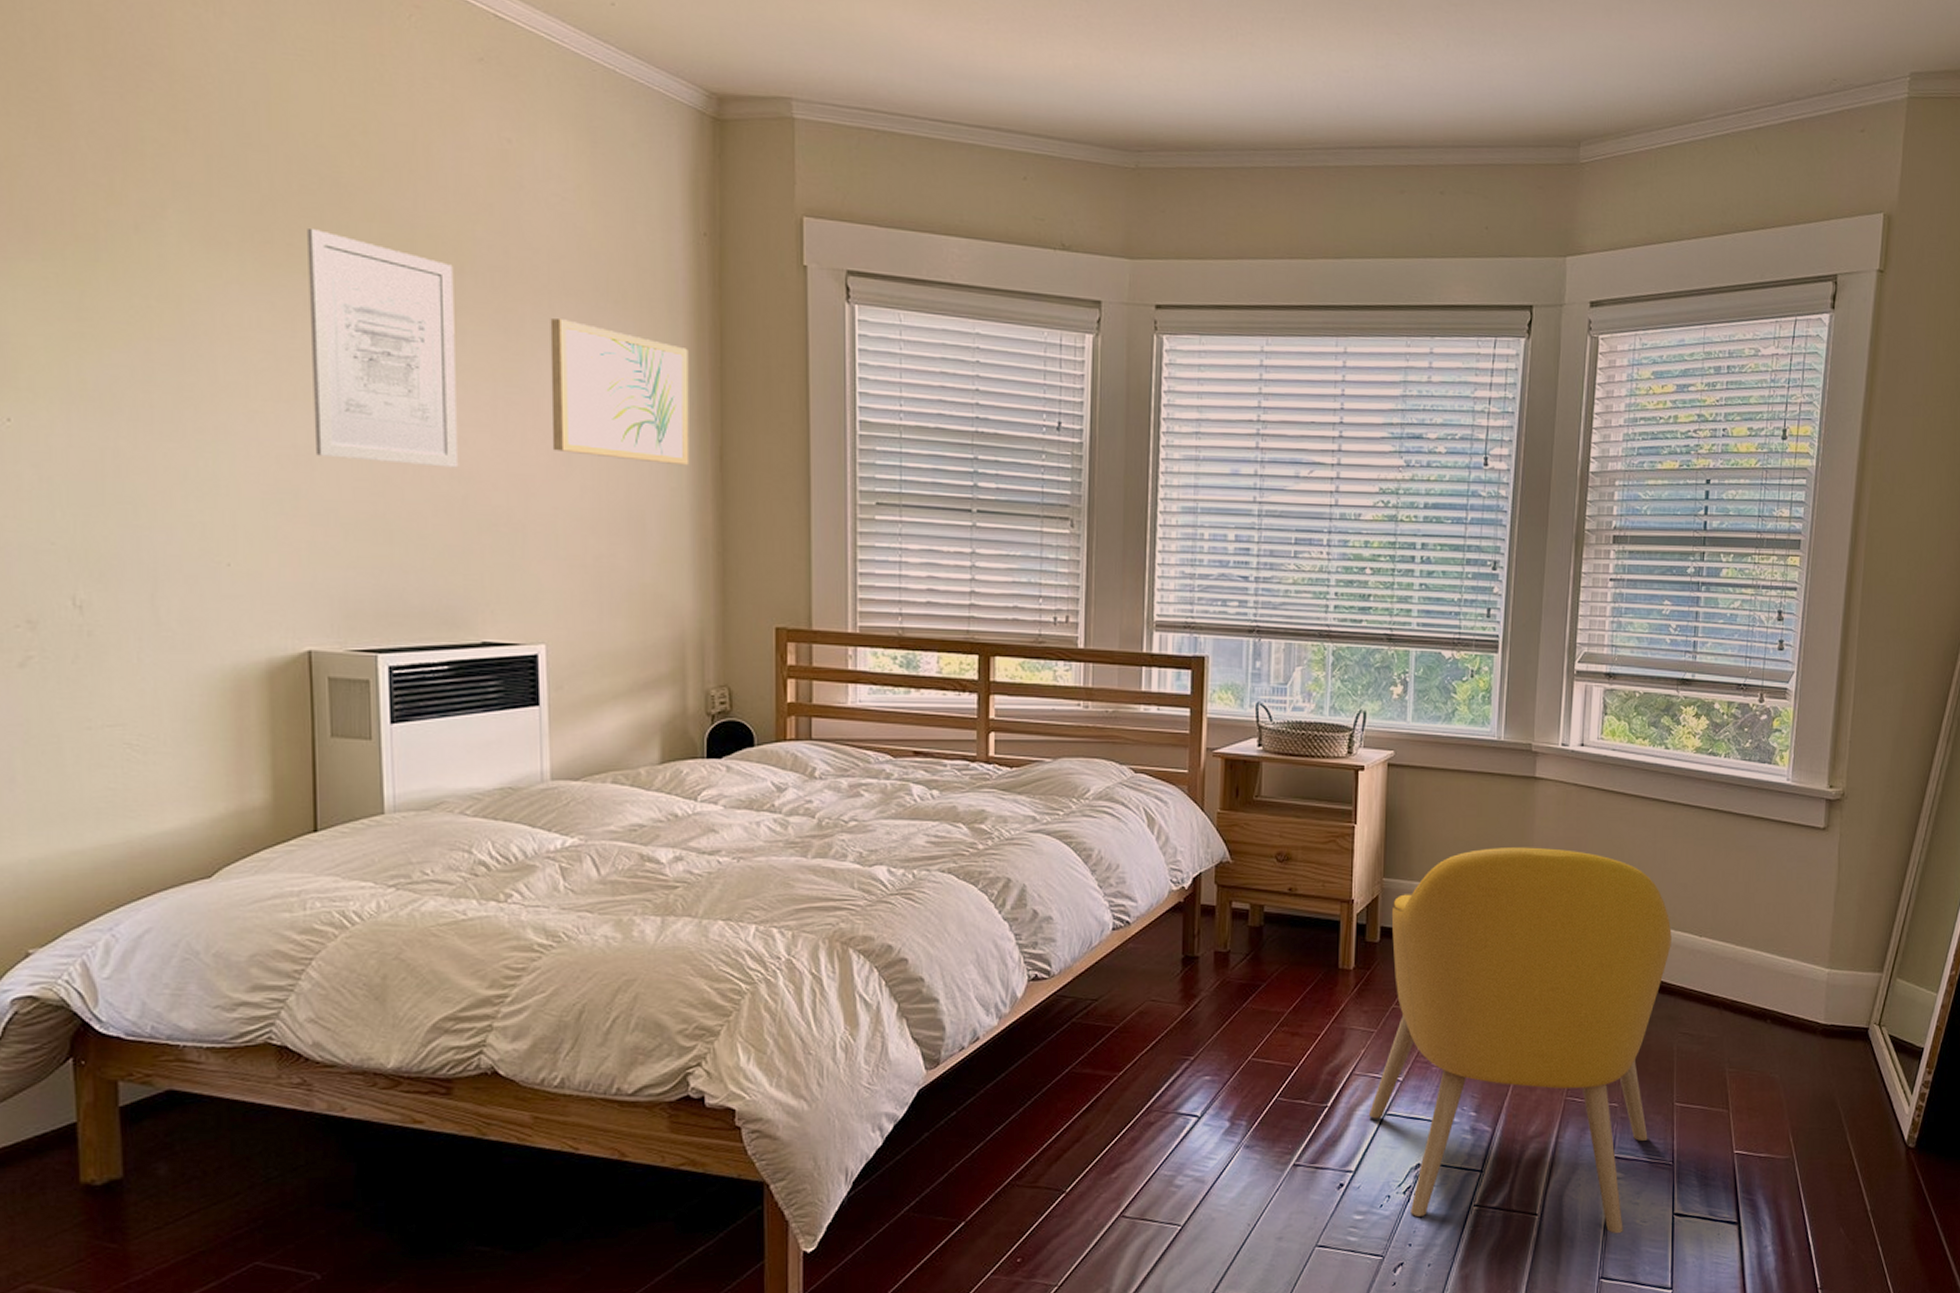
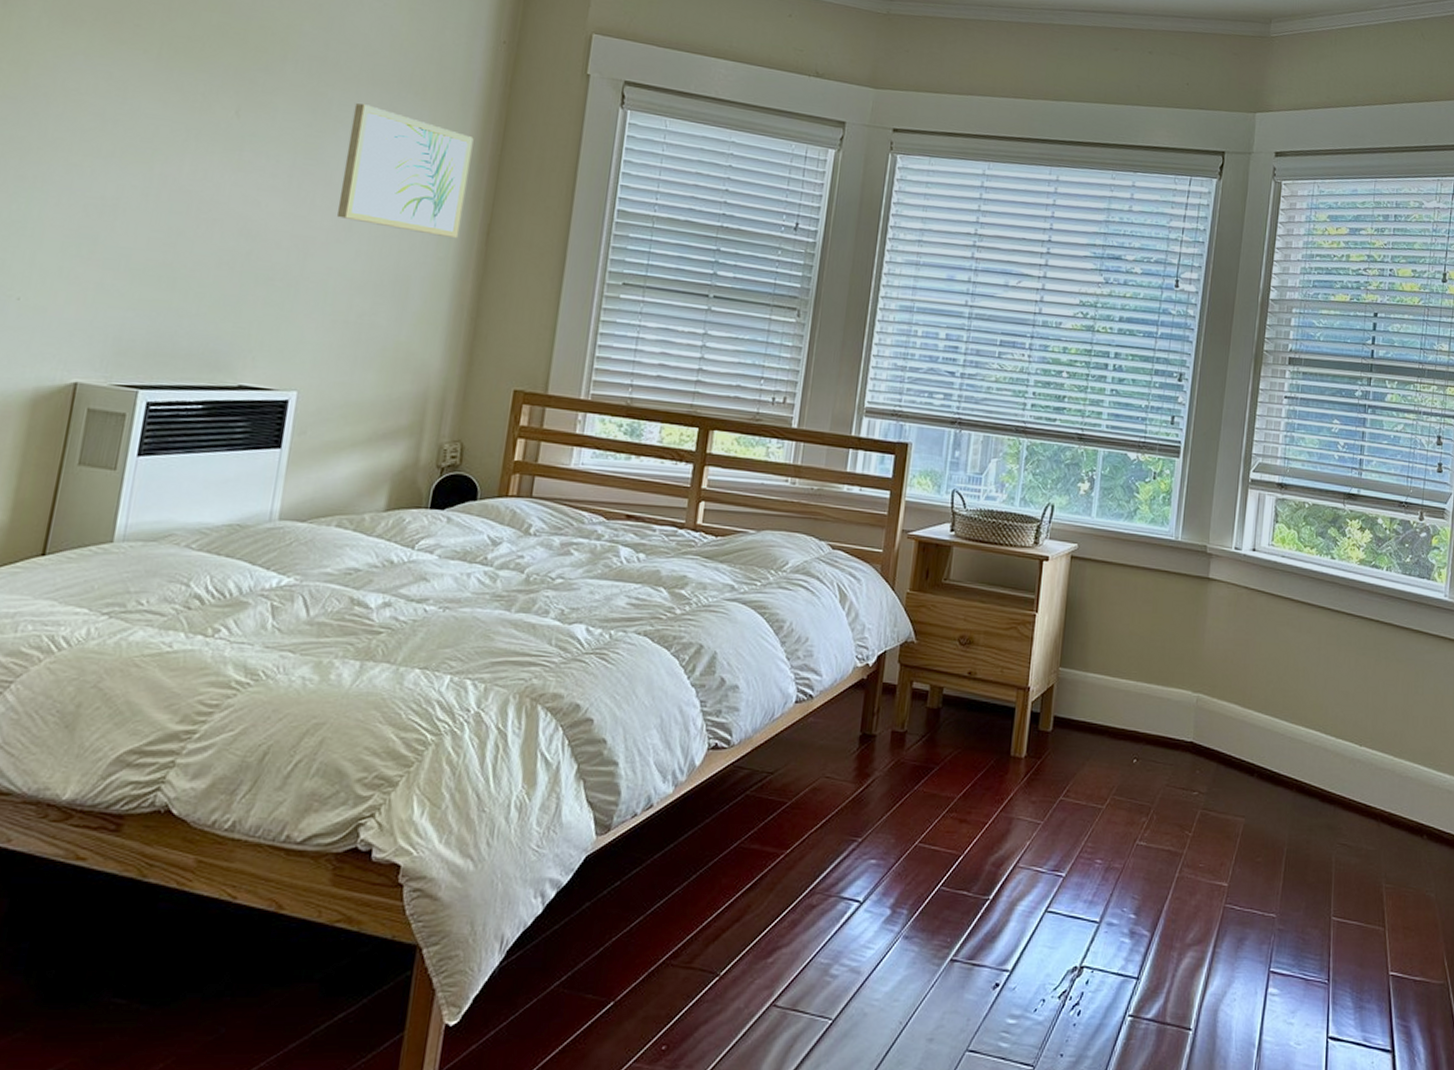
wall art: present [307,227,459,468] -> none [121,13,278,227]
armchair: present [1368,847,1672,1234] -> none [1029,644,1333,1056]

